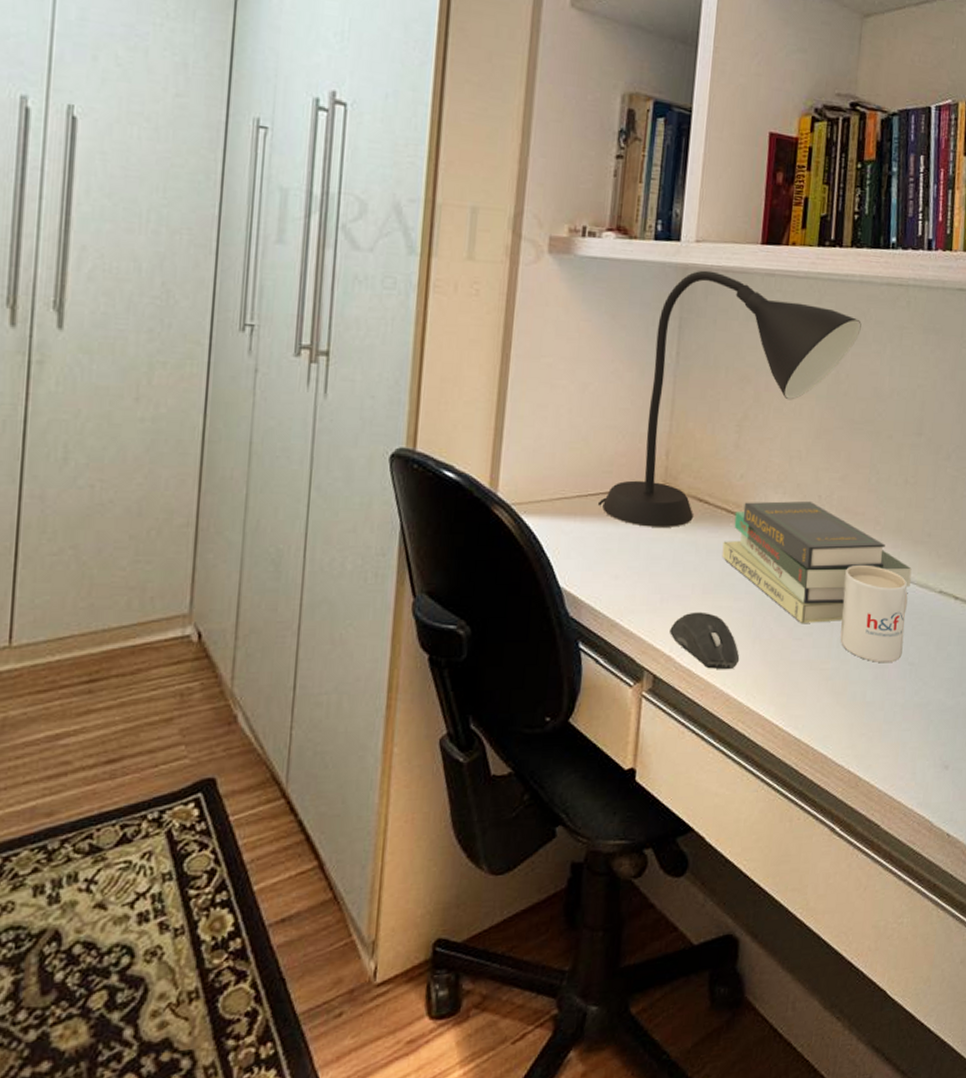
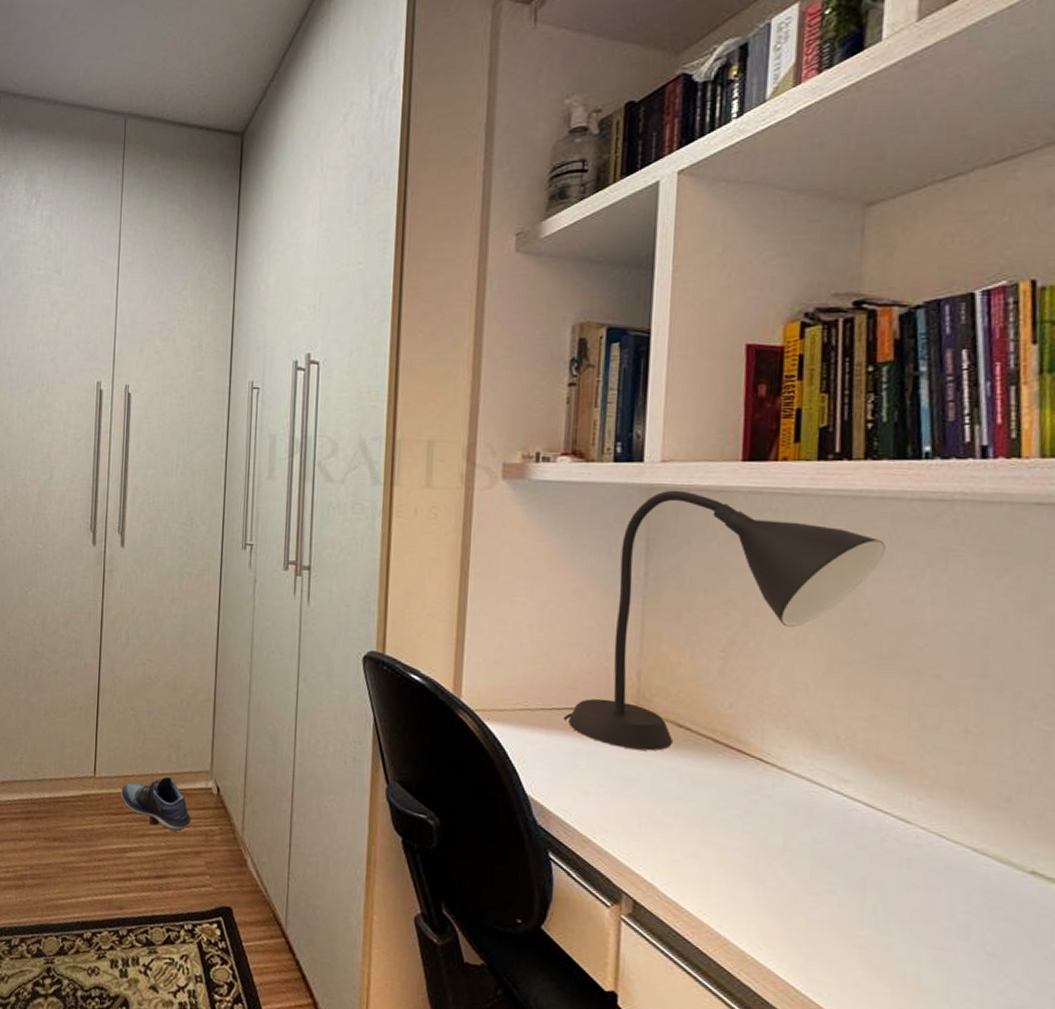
shoe: none [53,629,160,699] -> present [121,776,191,832]
computer mouse: present [670,612,740,669] -> none [650,842,739,912]
books: present [722,500,912,623] -> none [710,733,983,884]
mug: present [840,564,908,663] -> none [877,821,979,947]

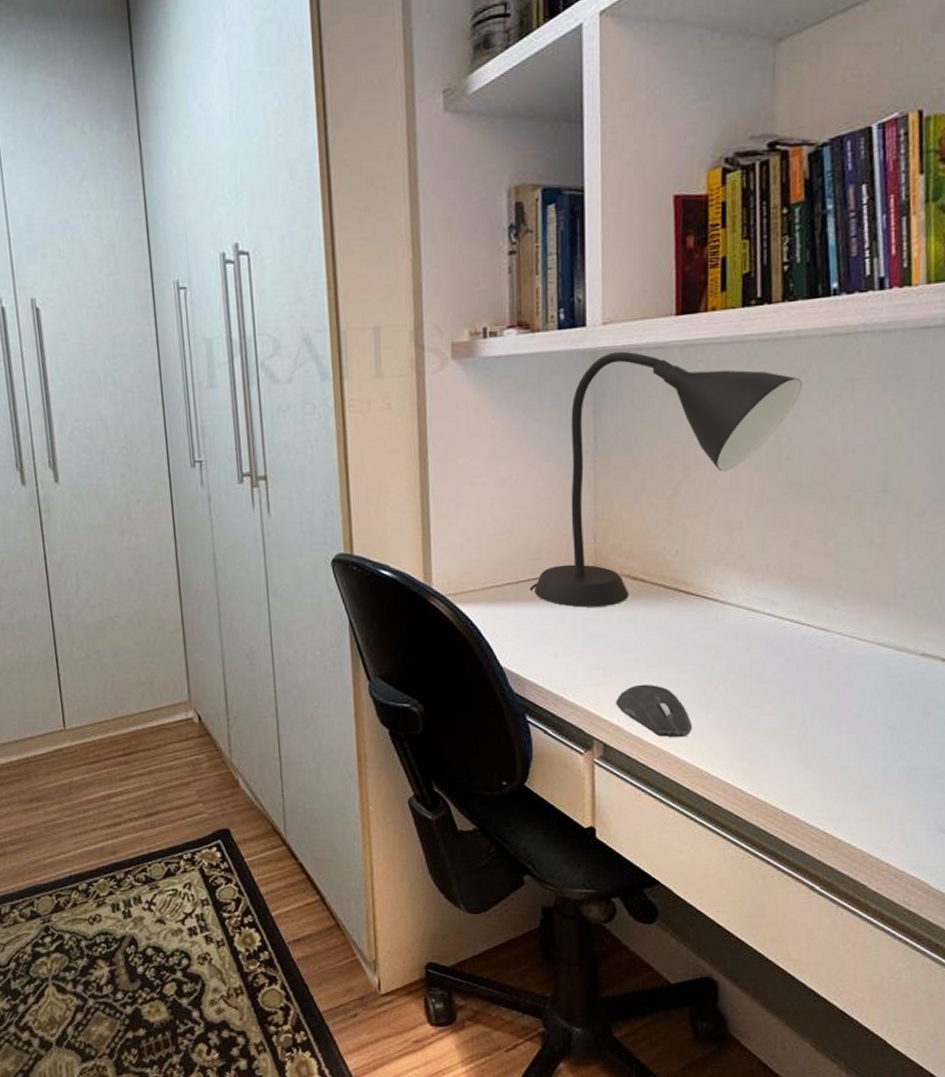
shoe: present [121,776,191,832] -> none [96,714,176,768]
computer mouse: none [650,842,739,912] -> present [616,684,693,737]

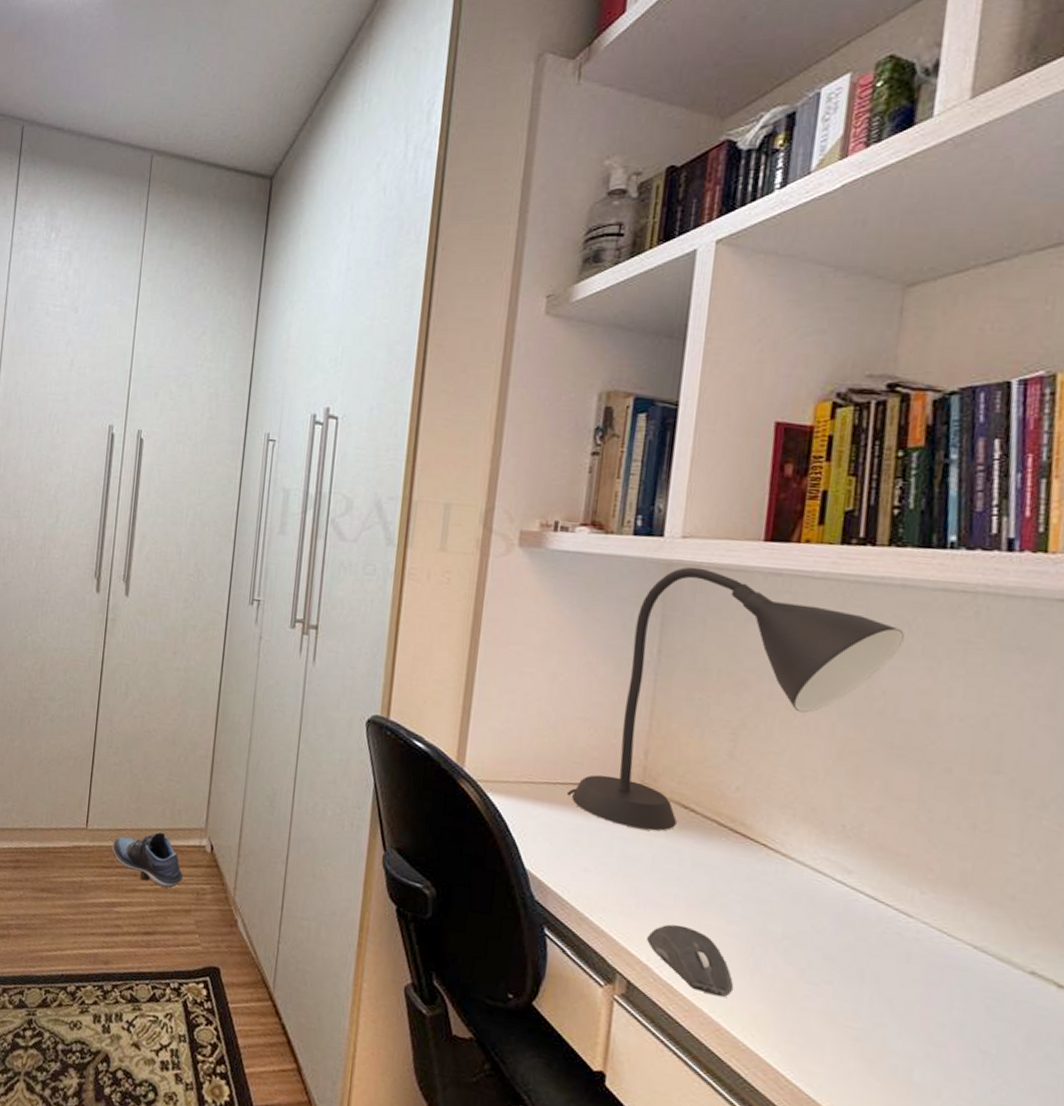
shoe: none [96,714,176,768] -> present [112,831,183,889]

